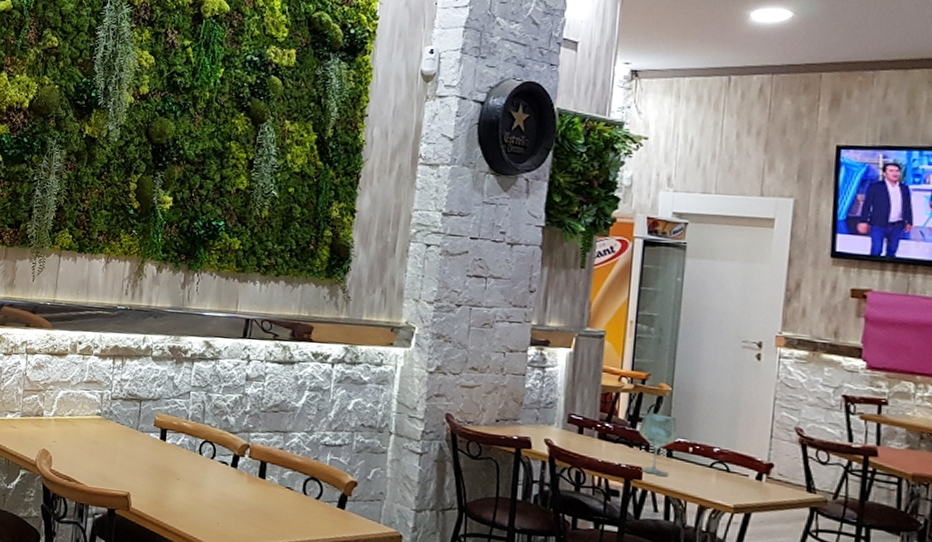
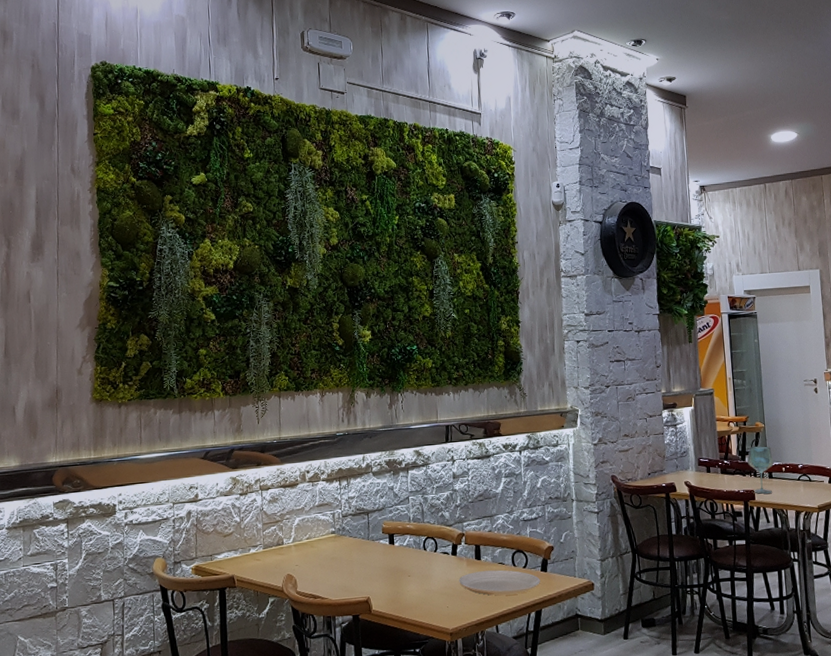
plate: none [235,491,335,528] -> present [459,569,540,596]

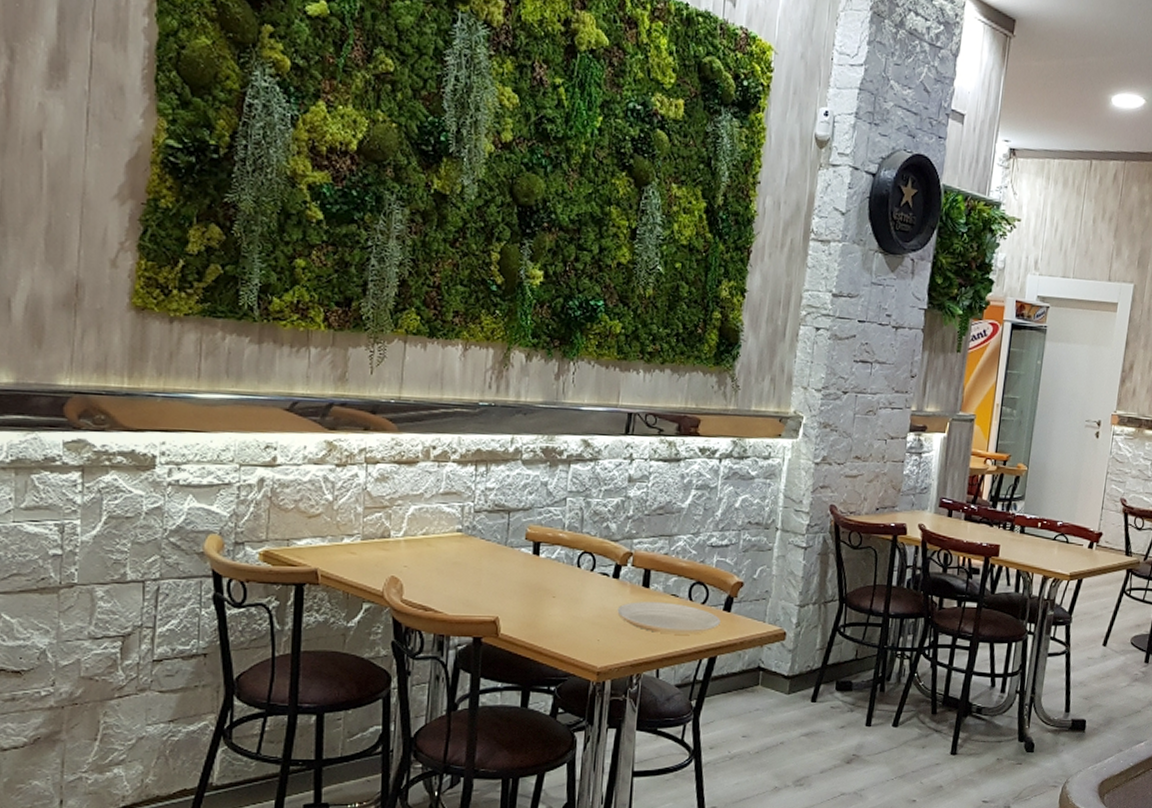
wine glass: present [747,446,775,494] -> none [996,492,1031,551]

